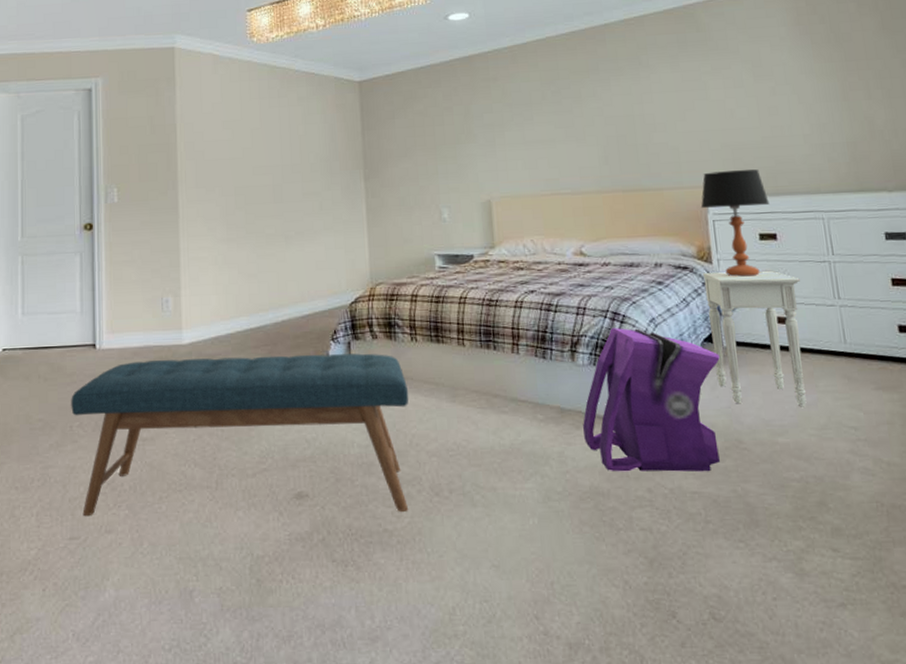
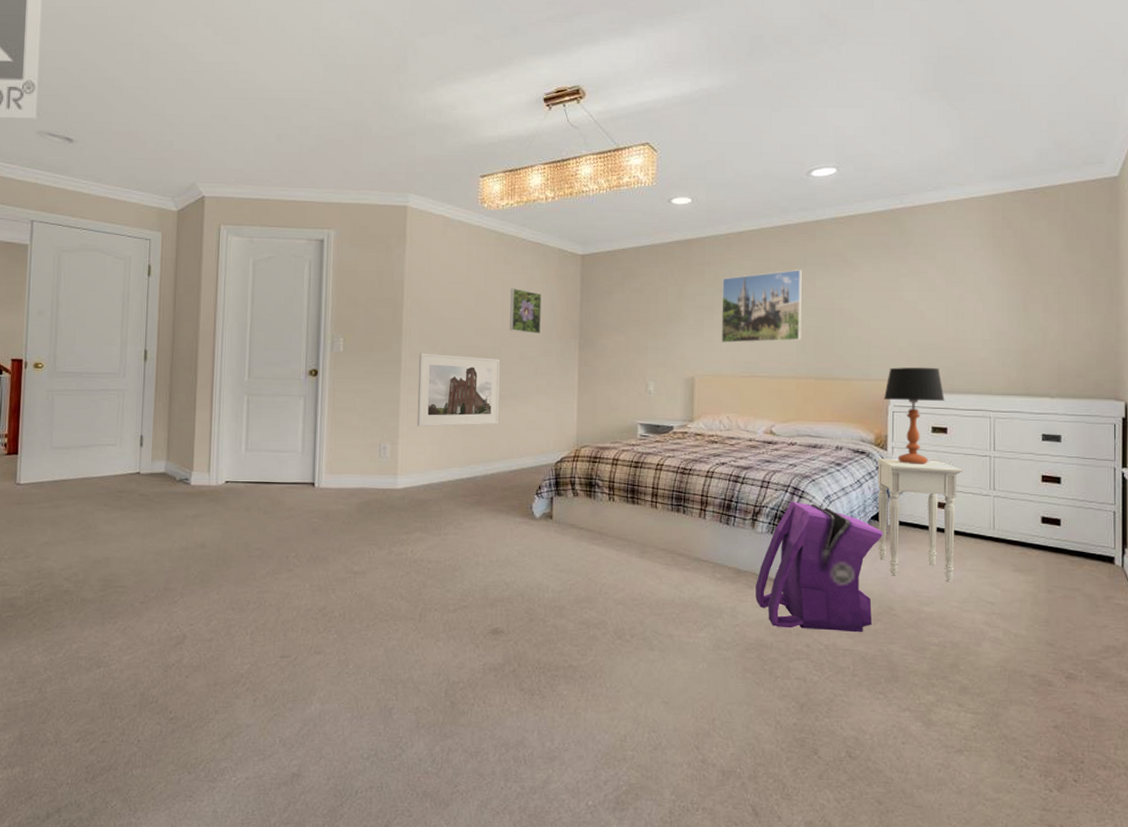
bench: present [71,353,409,517] -> none [288,501,603,651]
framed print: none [196,196,286,276] -> present [417,353,501,427]
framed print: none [287,121,322,168] -> present [510,287,541,335]
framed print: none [510,77,602,162] -> present [721,270,802,344]

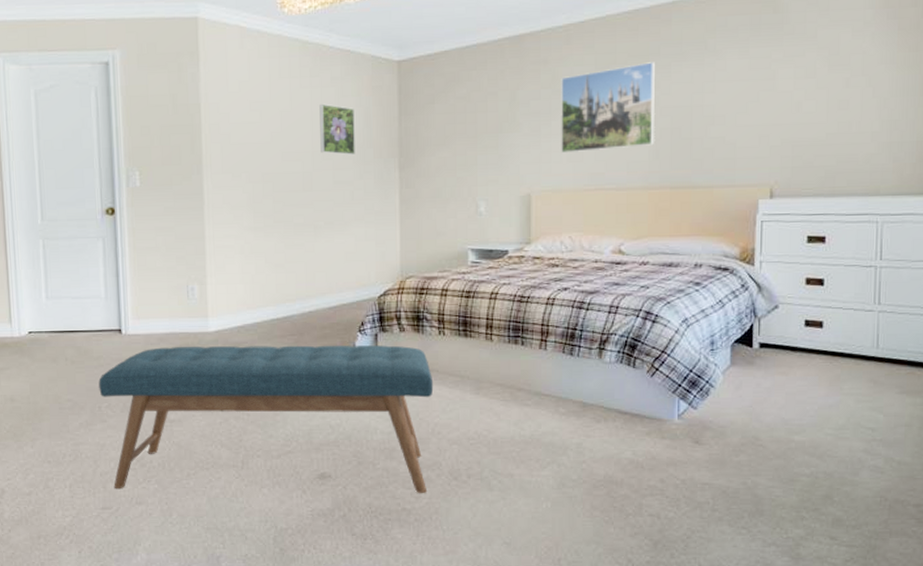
bench: none [288,501,603,651] -> present [98,345,434,493]
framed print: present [417,353,501,427] -> none [222,183,314,265]
backpack: present [756,501,883,633] -> none [604,326,748,466]
nightstand: present [878,458,962,582] -> none [742,275,842,408]
table lamp: present [883,367,945,464] -> none [750,168,824,280]

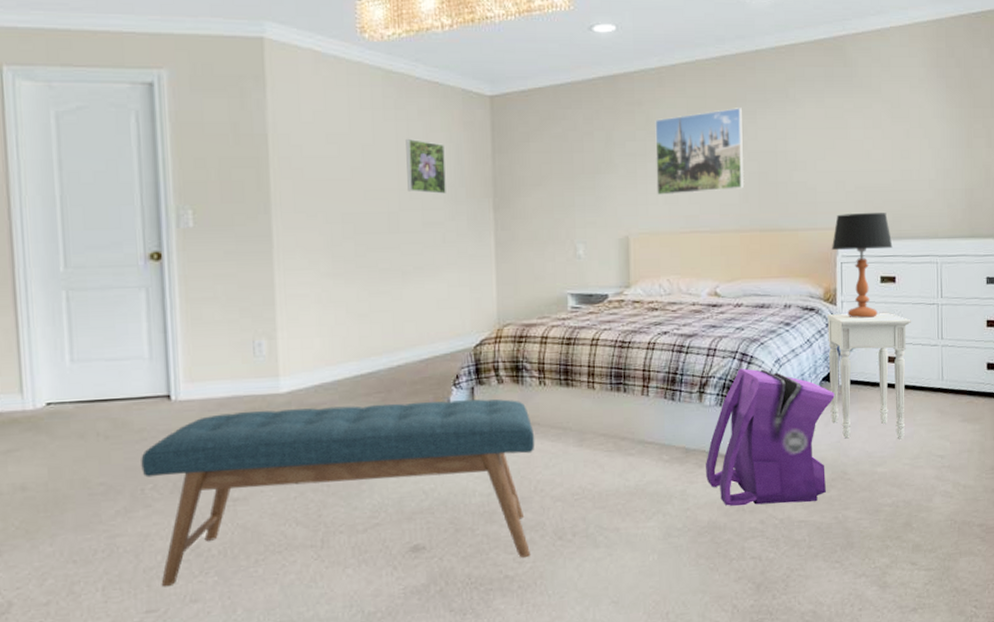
backpack: none [604,326,748,466] -> present [706,368,835,506]
nightstand: none [742,275,842,408] -> present [827,313,911,440]
table lamp: none [750,168,824,280] -> present [831,213,893,318]

